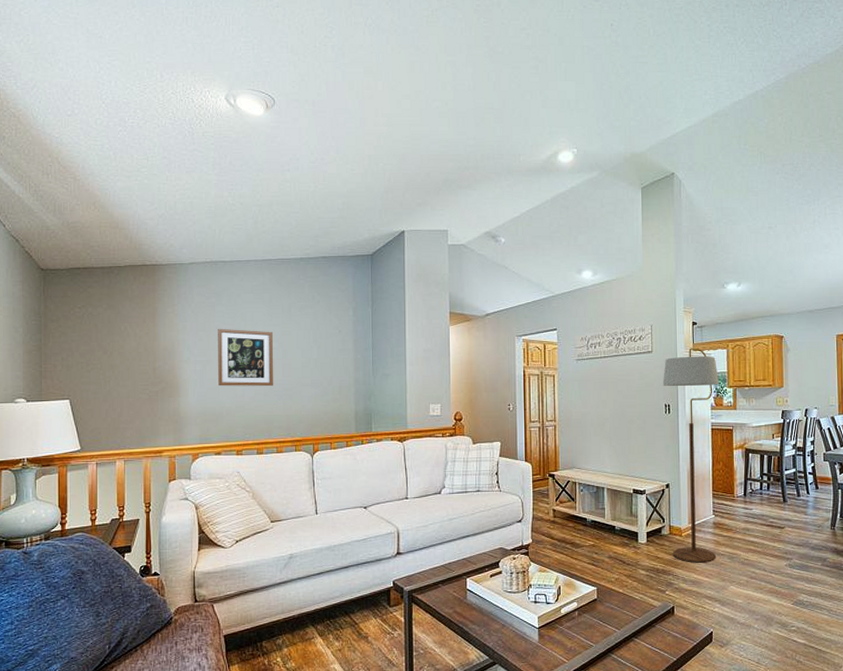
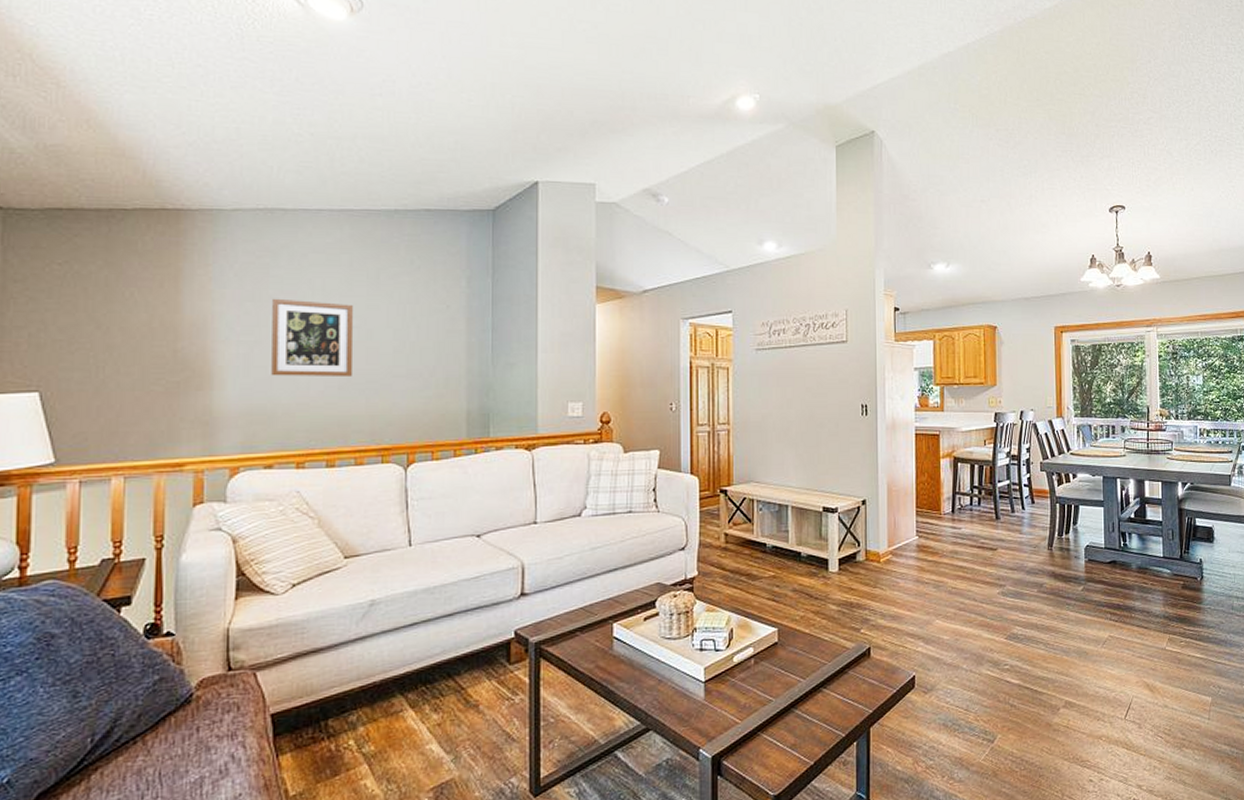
floor lamp: present [662,348,720,563] -> none [858,338,925,594]

